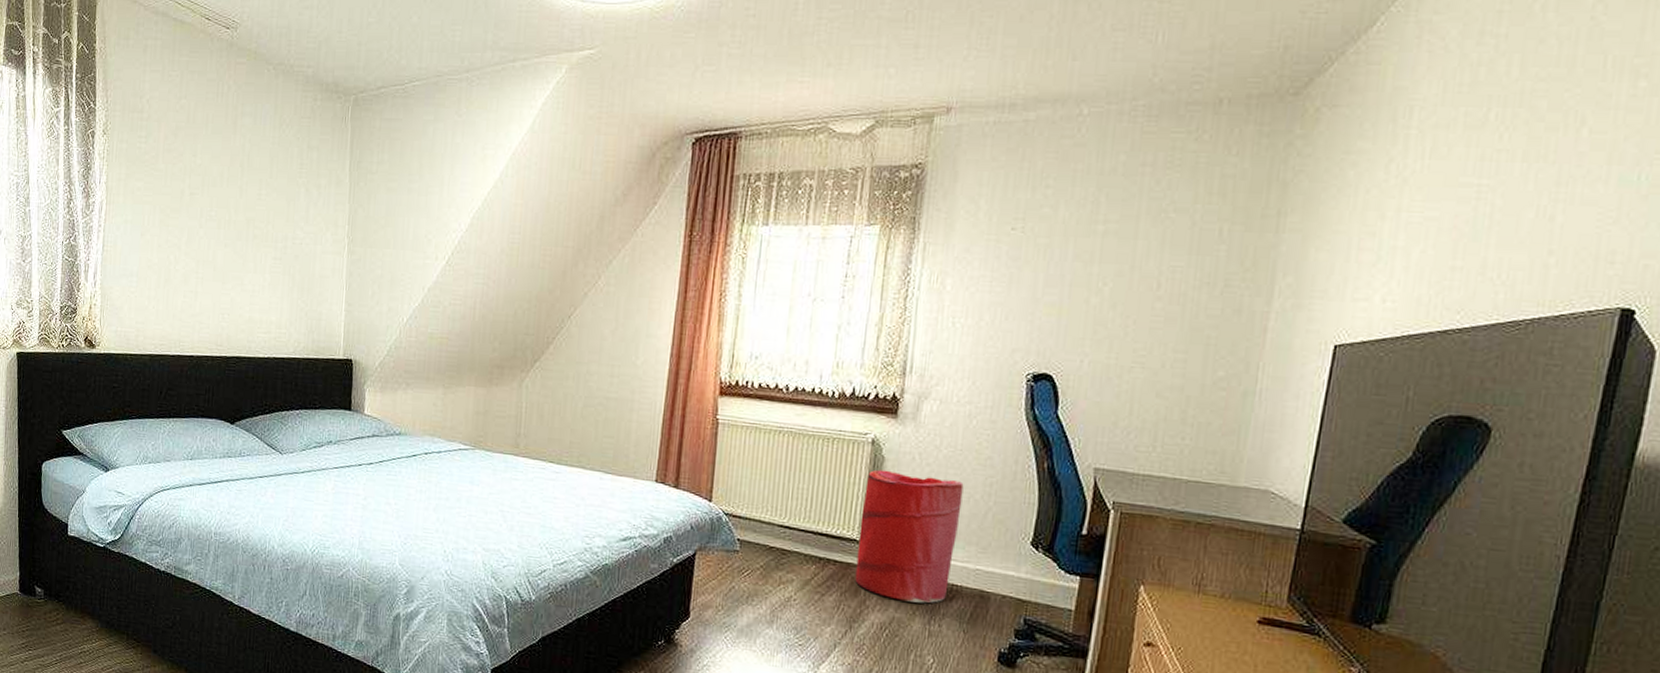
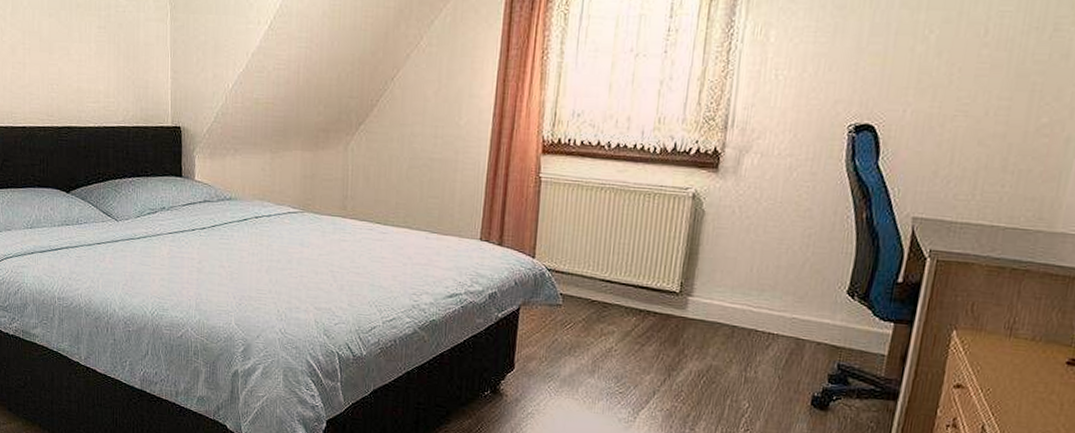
laundry hamper: present [855,469,964,604] -> none [674,223,783,352]

